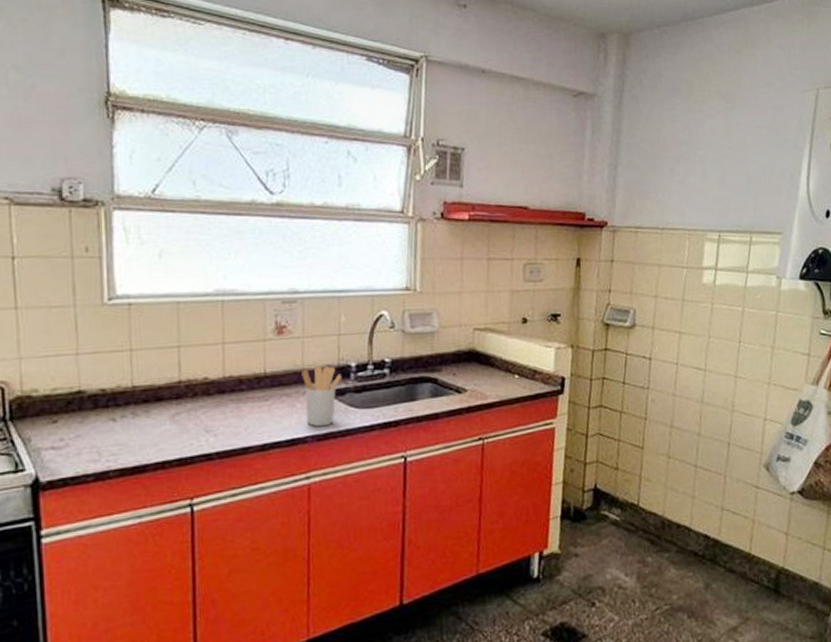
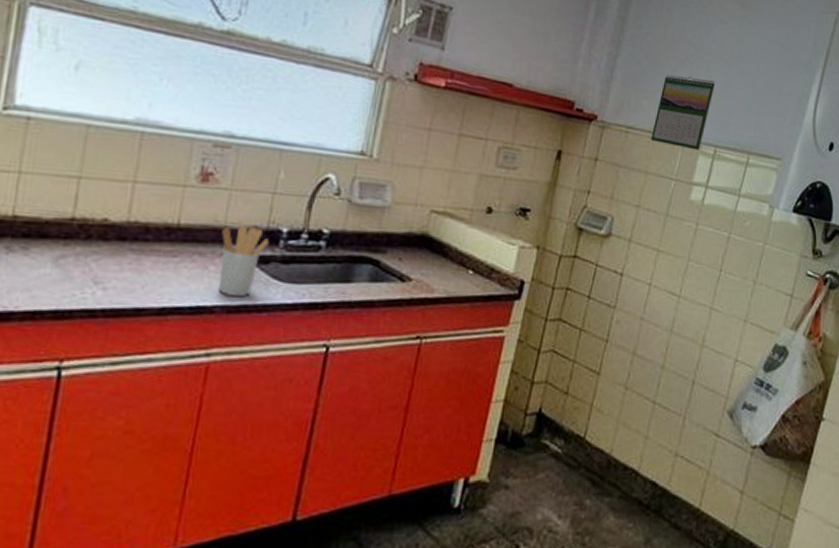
calendar: none [658,172,711,238] -> present [650,74,715,151]

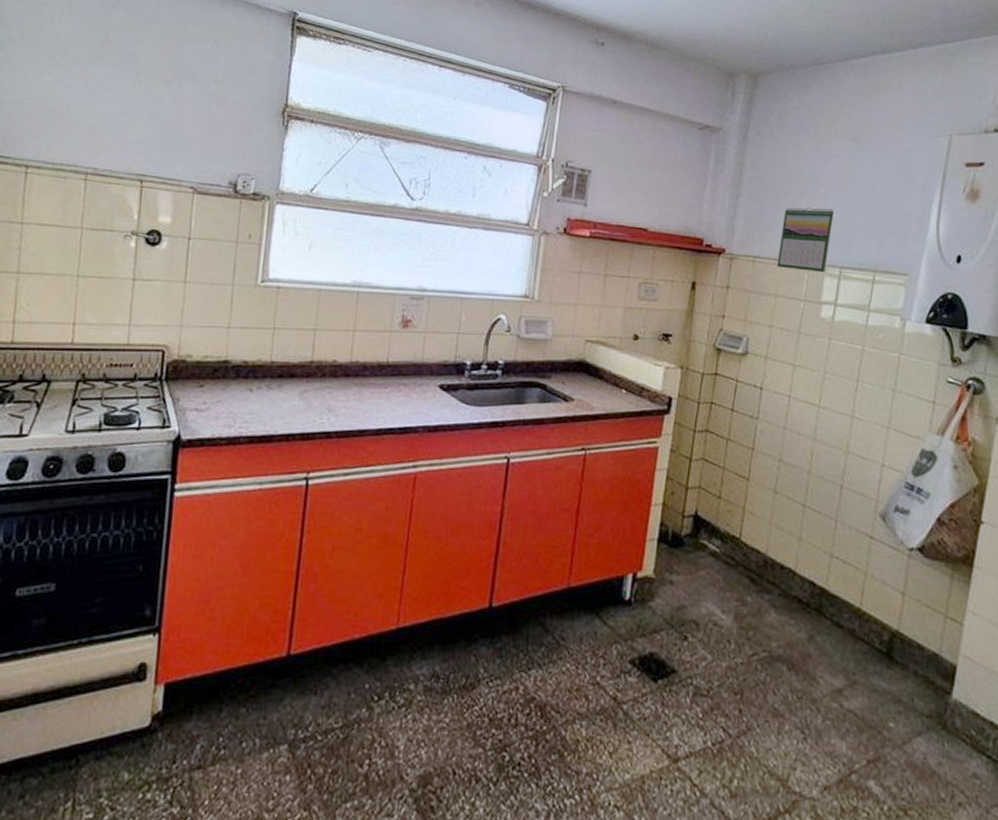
utensil holder: present [219,225,270,297] -> none [420,360,457,419]

